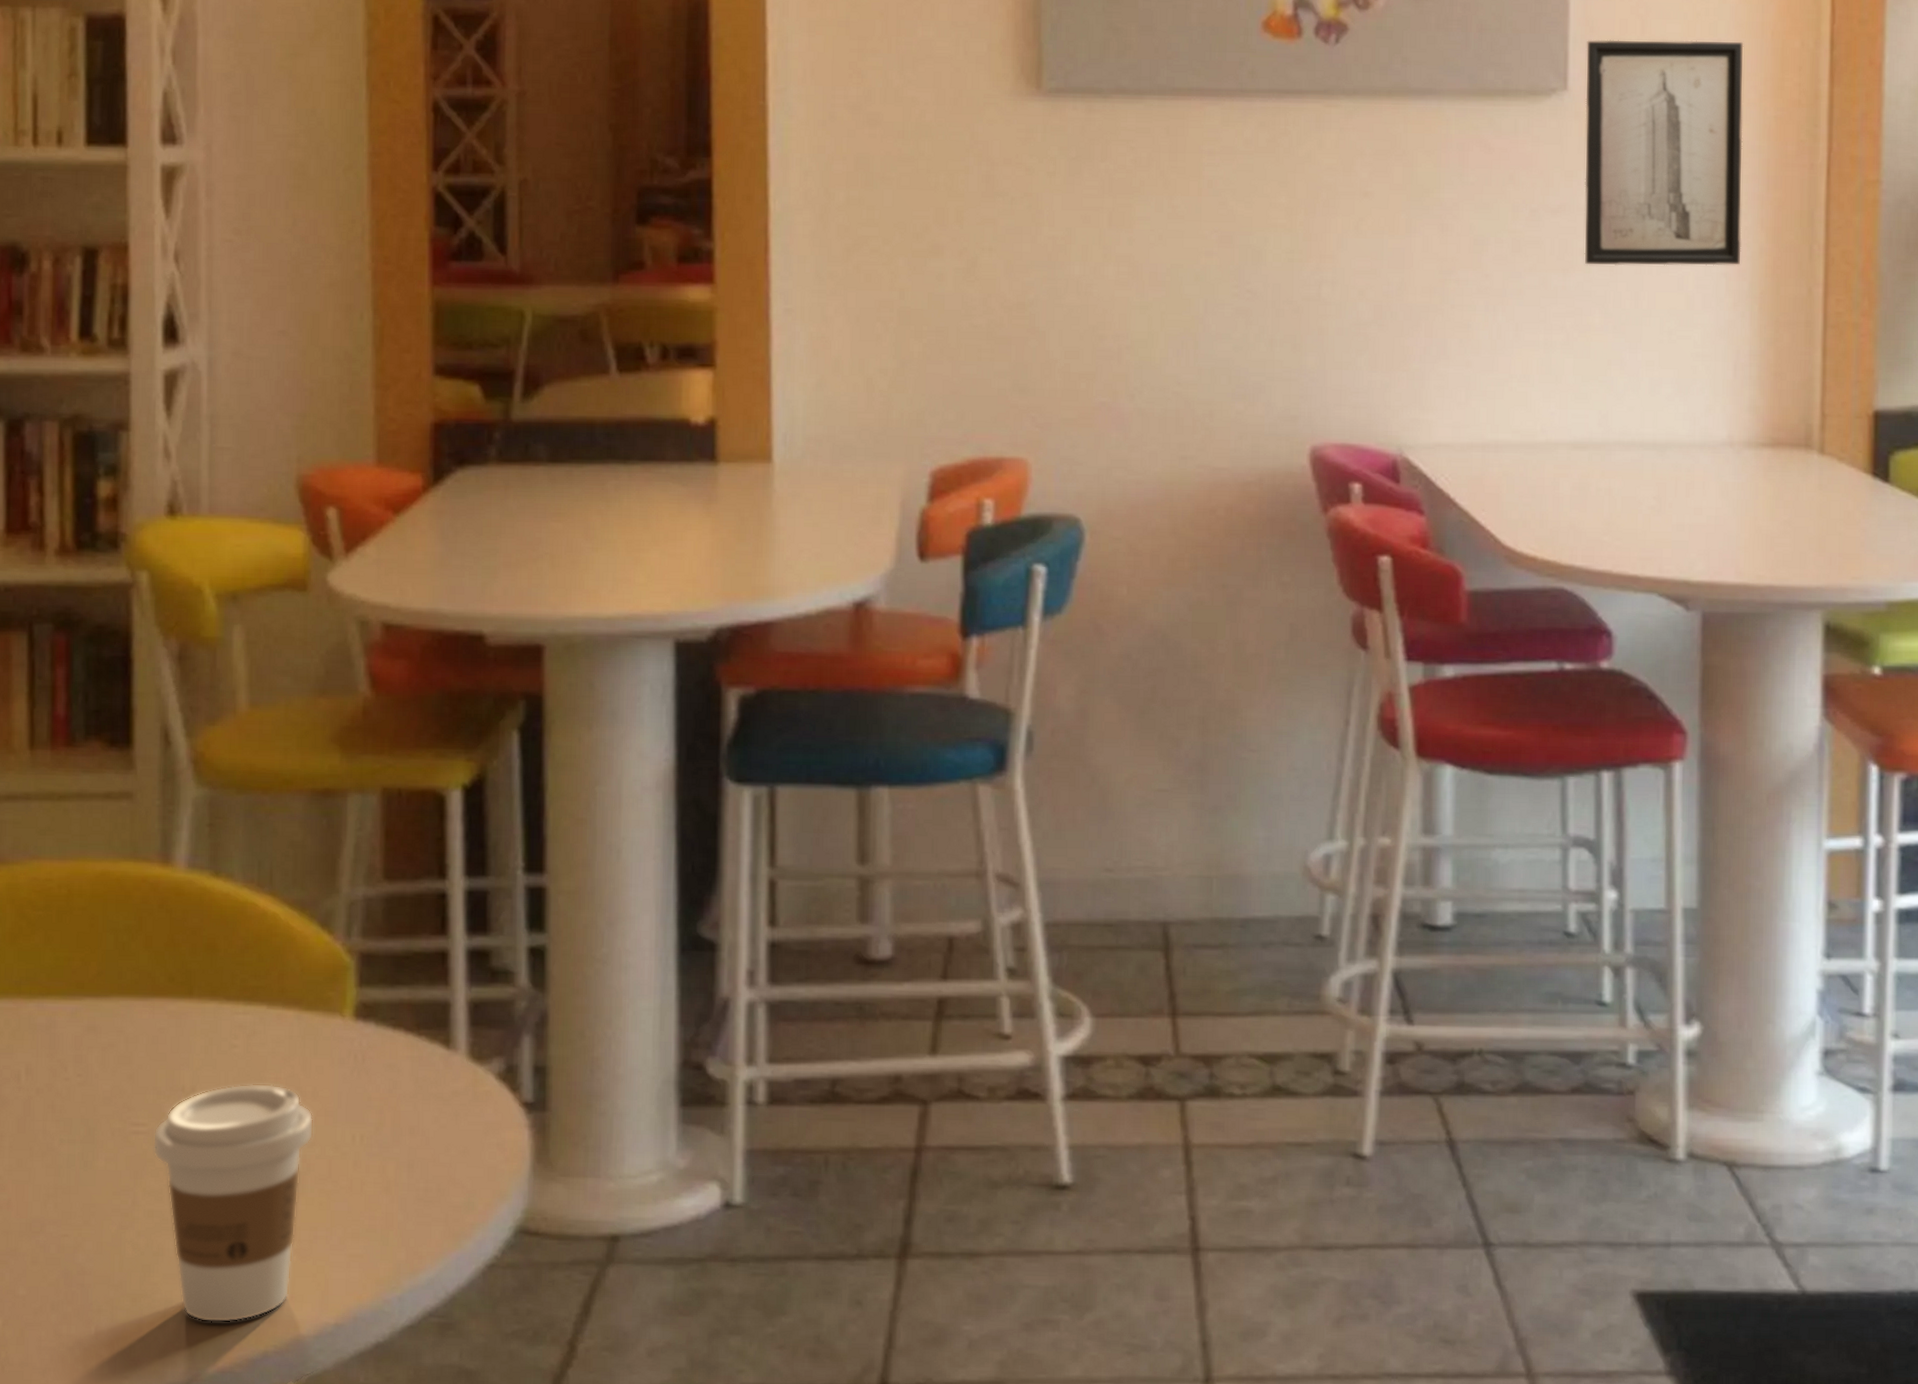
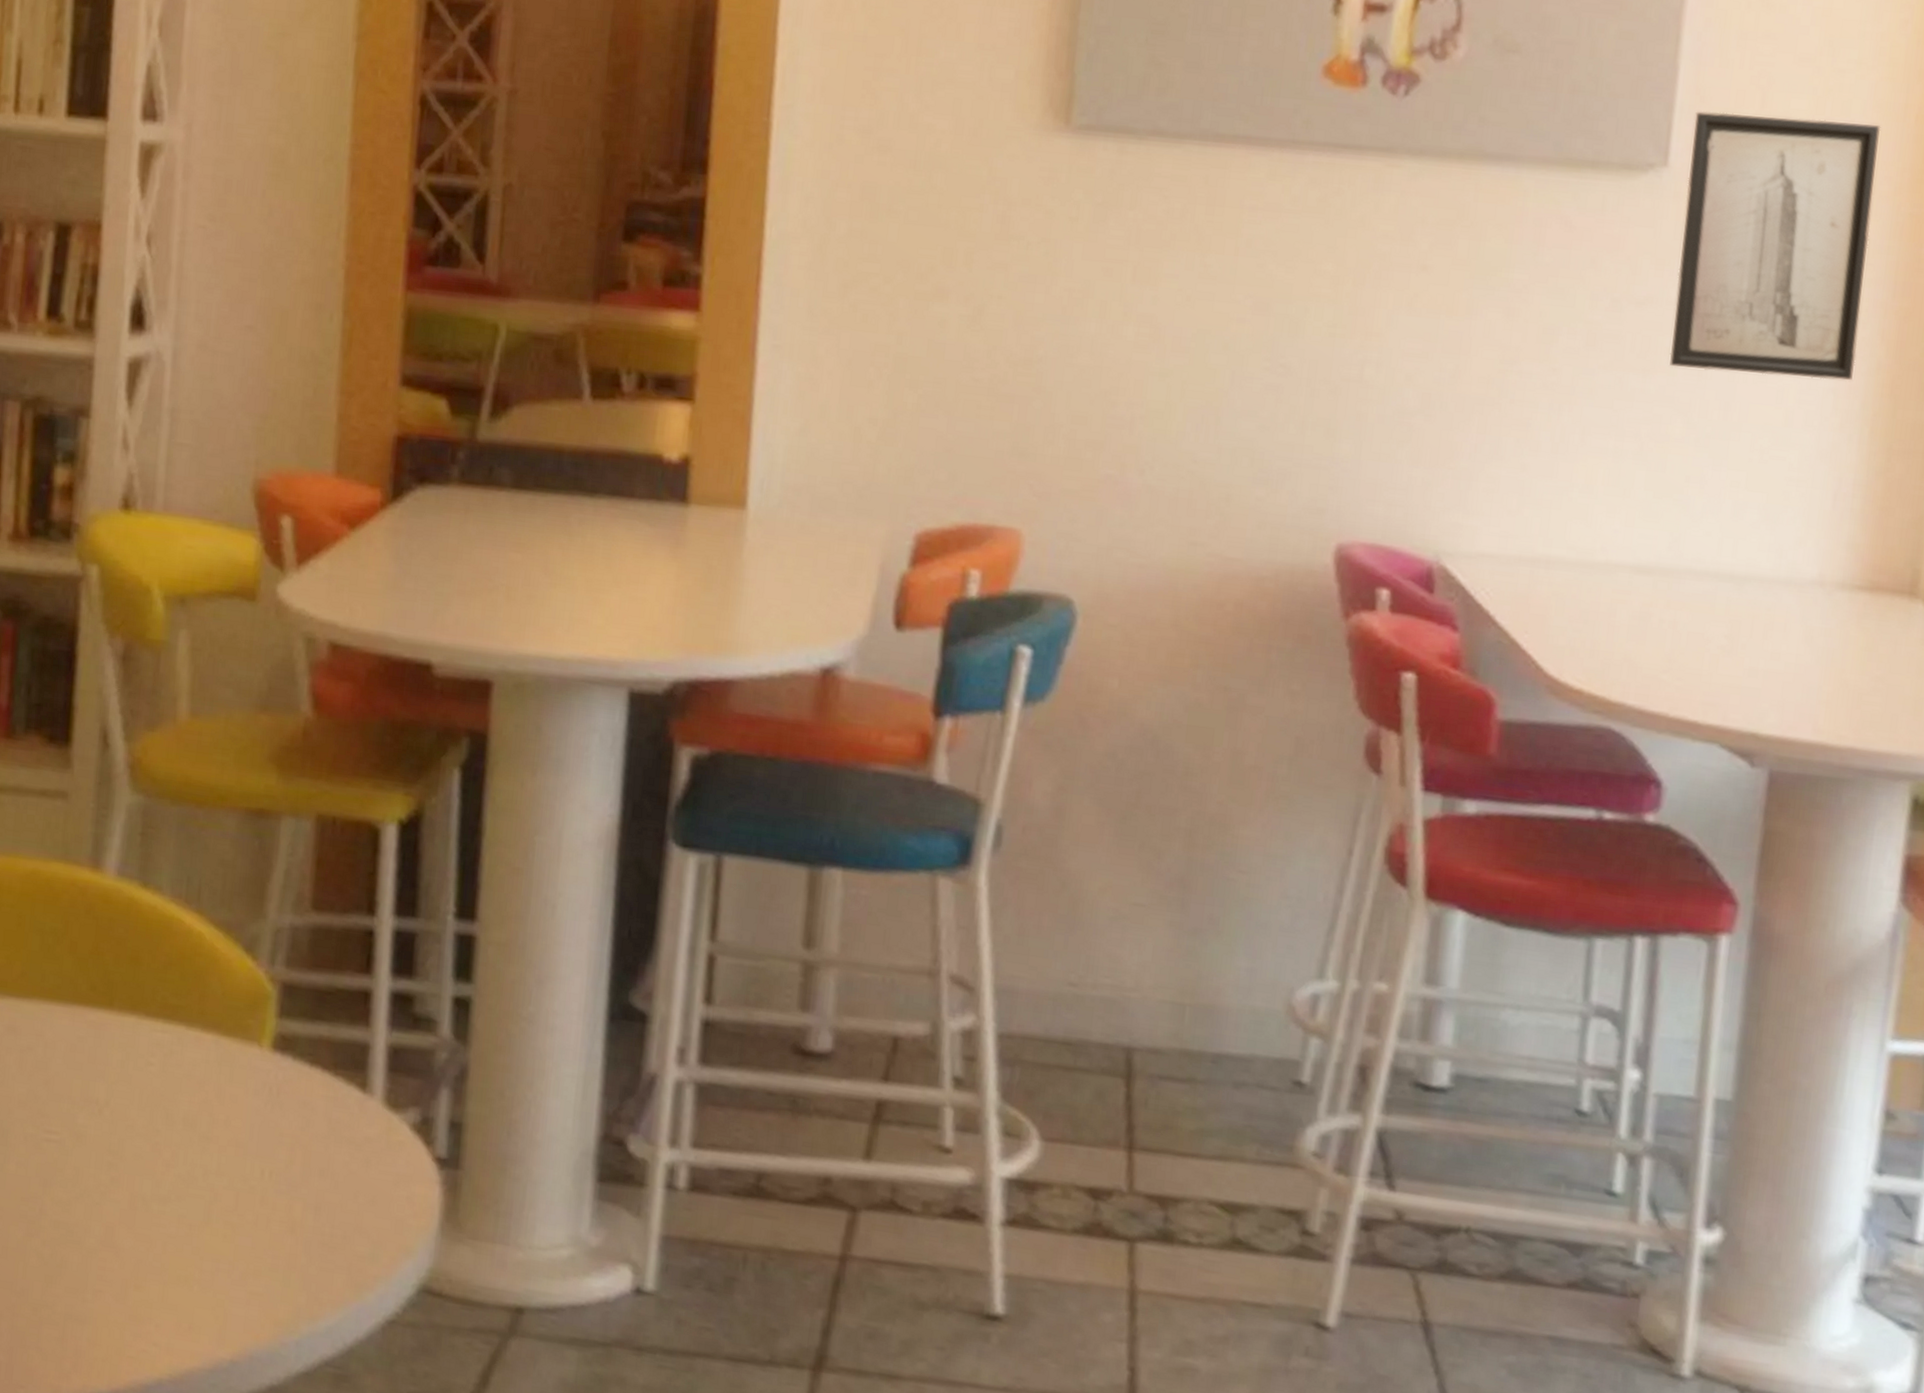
coffee cup: present [152,1083,314,1323] -> none [63,1103,225,1346]

